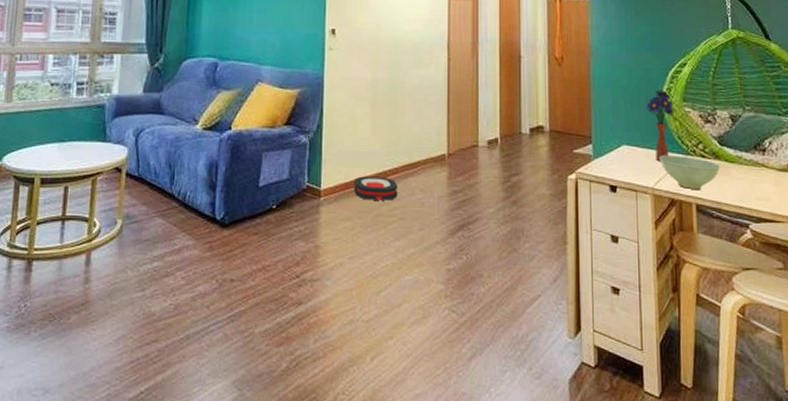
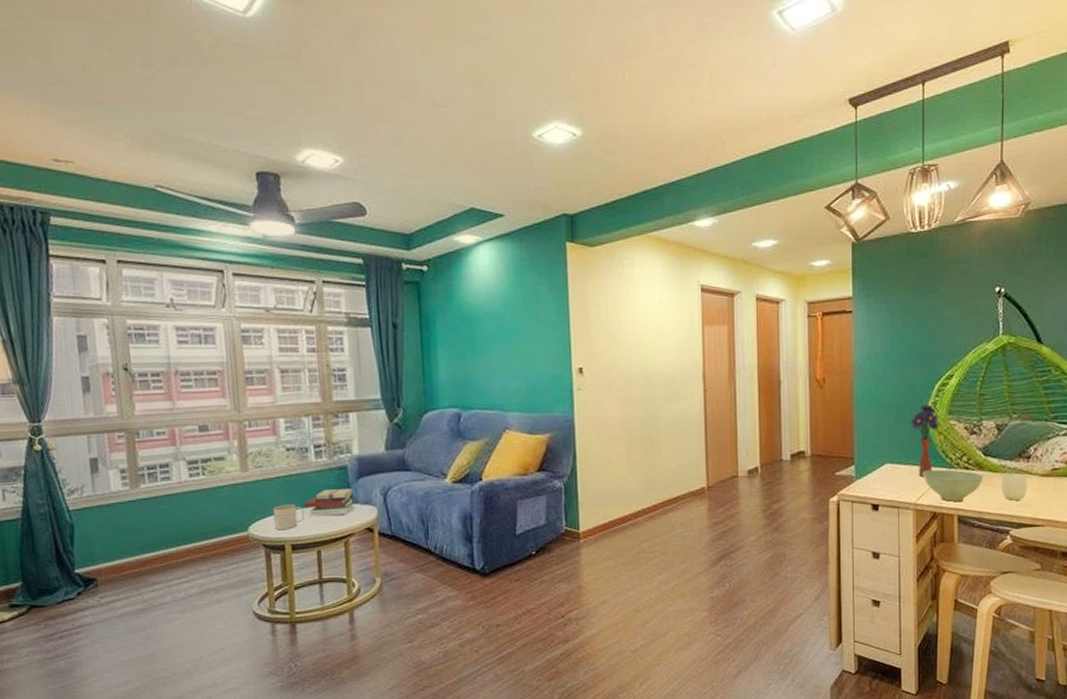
mug: none [28,138,58,163] -> present [273,504,305,531]
books: none [60,127,108,154] -> present [305,489,354,517]
robot vacuum: present [354,176,398,201] -> none [613,514,658,539]
cup: none [738,164,765,193] -> present [1001,473,1027,501]

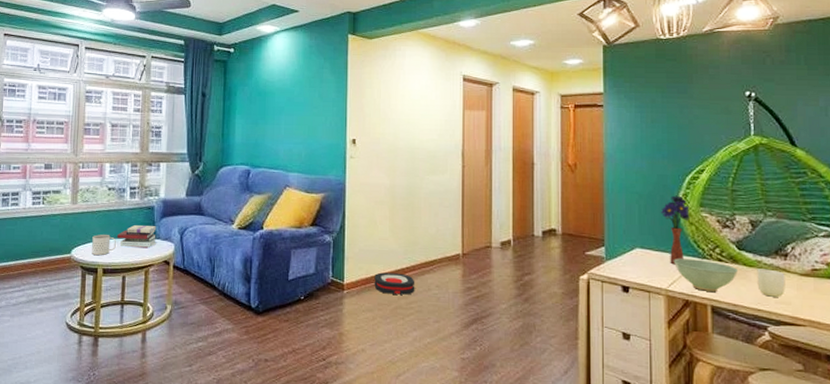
robot vacuum: none [613,514,658,539] -> present [374,272,415,295]

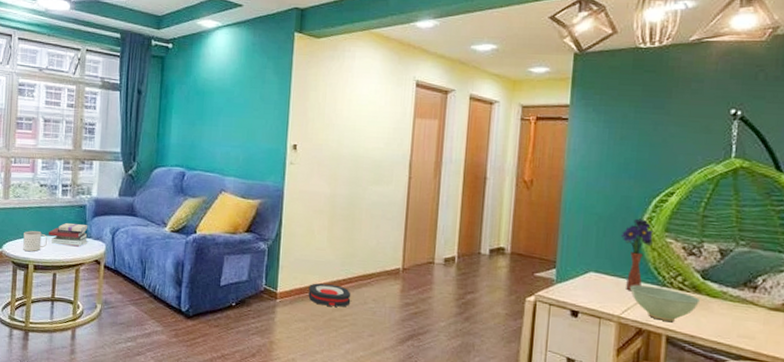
cup: present [757,268,785,297] -> none [719,300,752,331]

